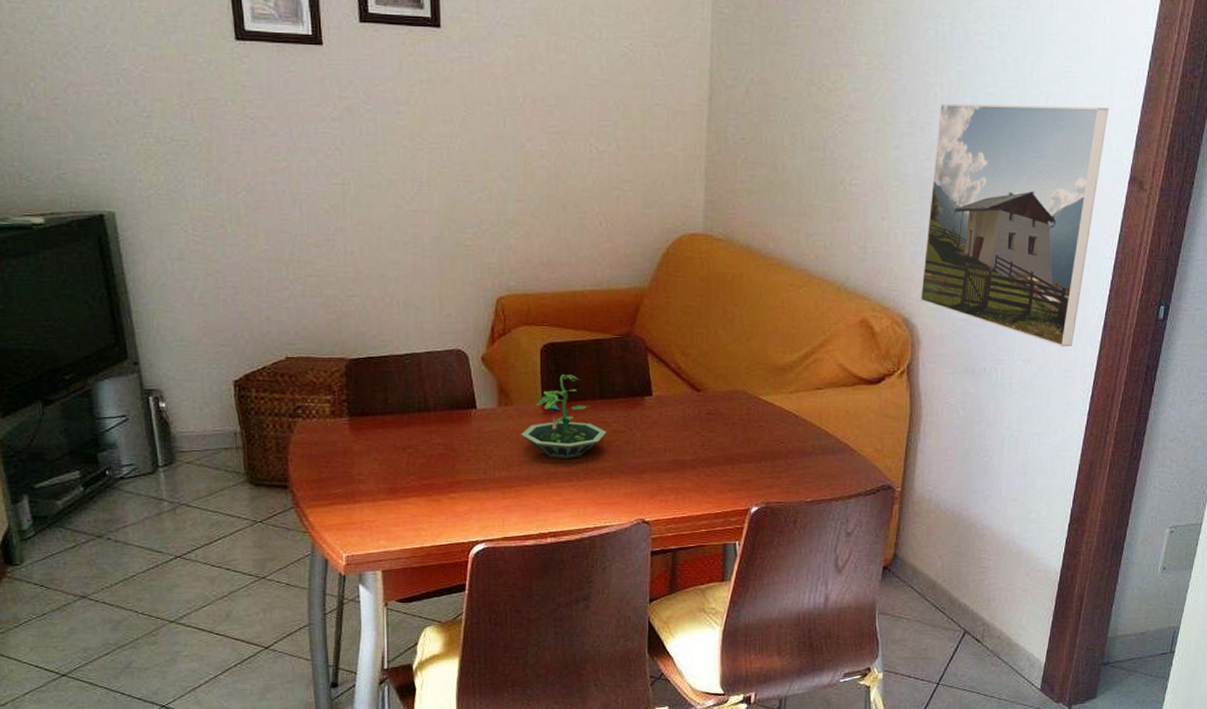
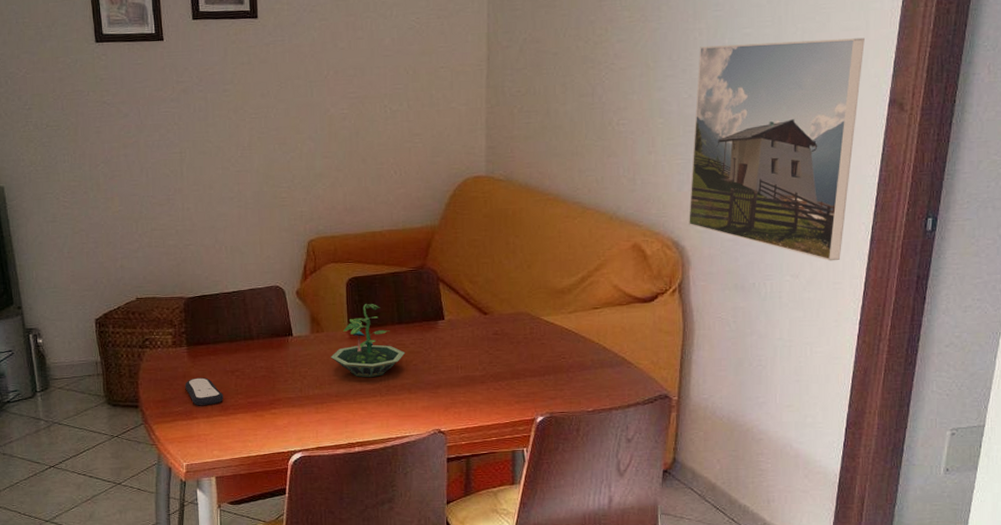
remote control: none [346,454,392,488] -> present [185,377,223,406]

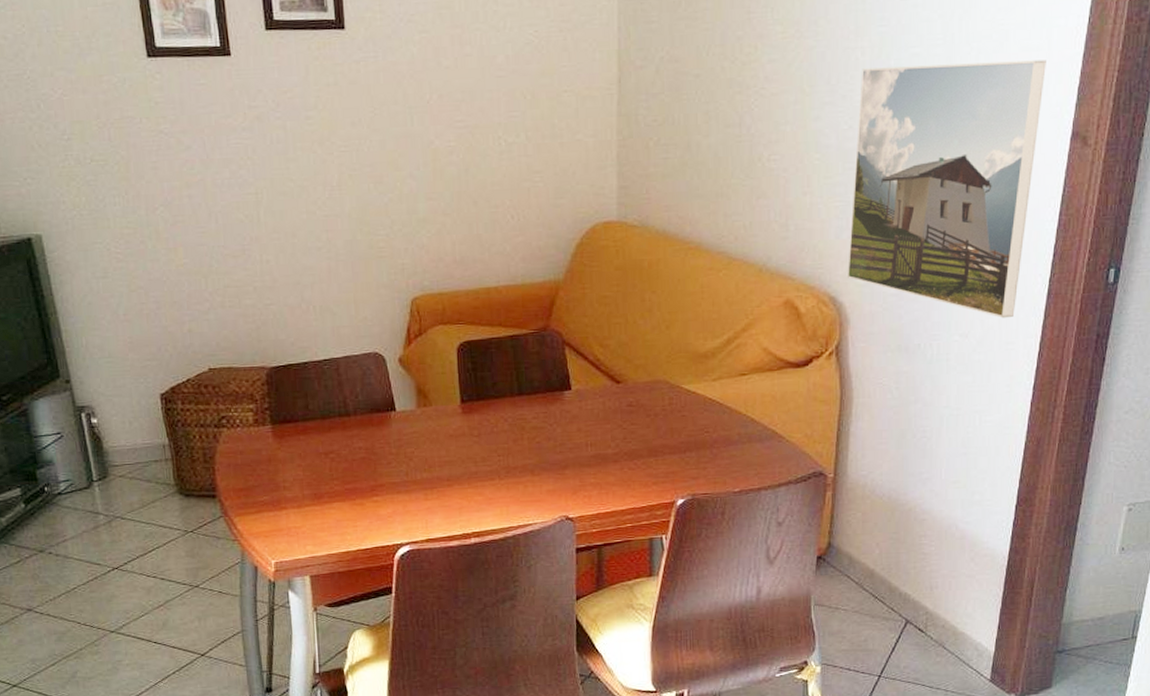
remote control: present [185,377,223,406] -> none [270,461,316,494]
terrarium: present [331,304,406,378] -> none [441,372,527,458]

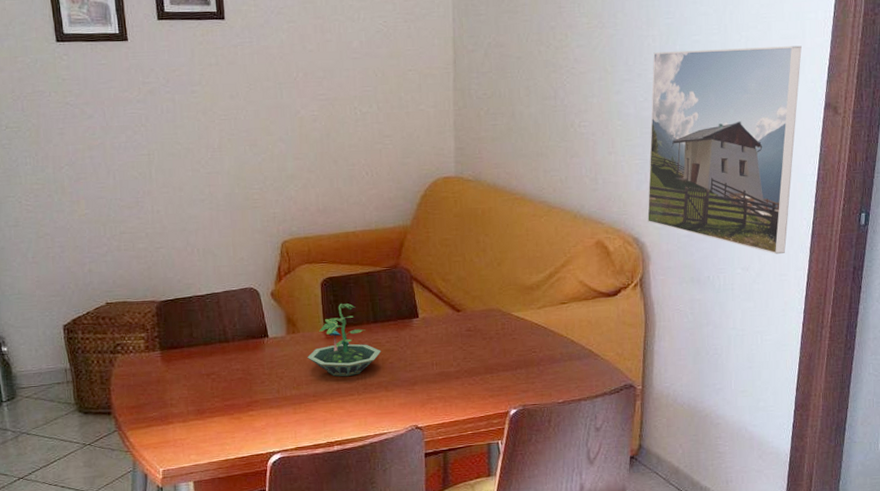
terrarium: none [441,372,527,458] -> present [307,303,382,377]

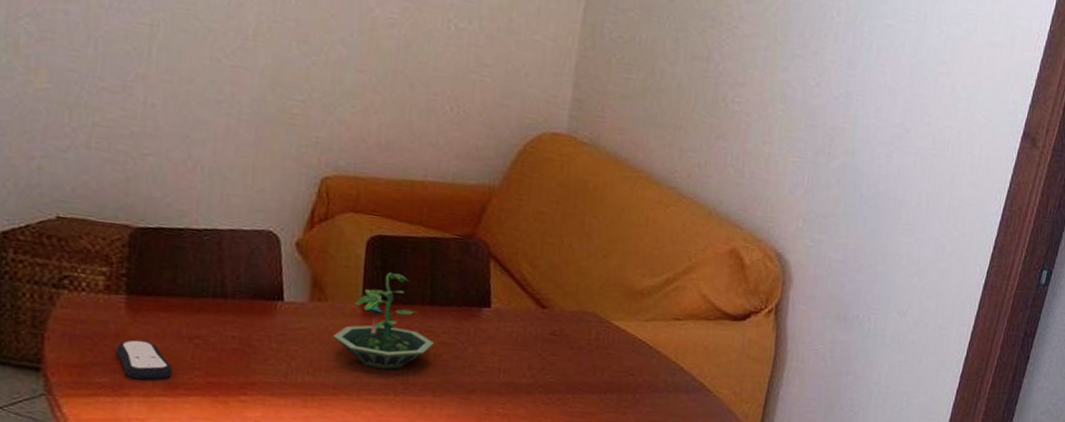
remote control: none [159,381,199,411] -> present [116,339,173,380]
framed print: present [647,45,802,255] -> none [795,28,1008,303]

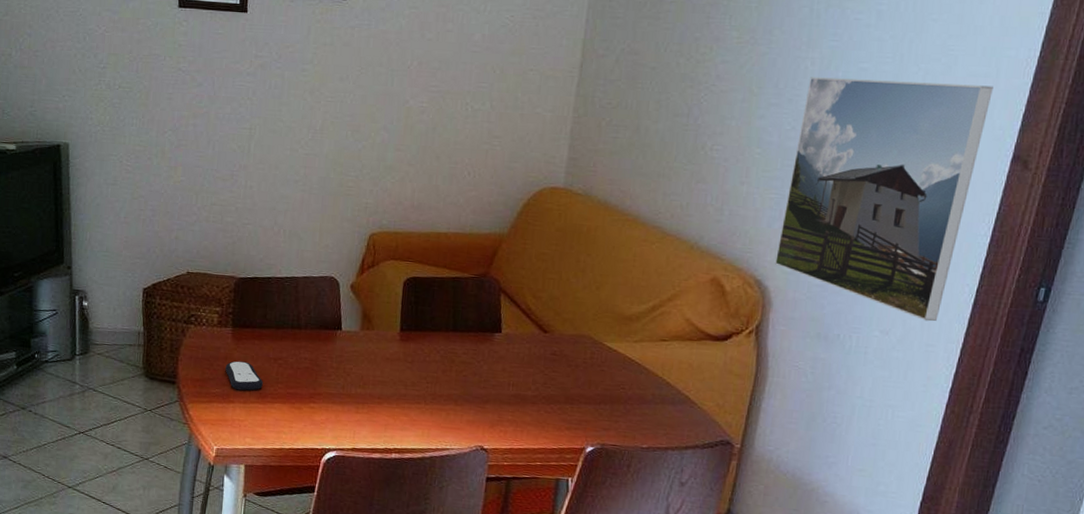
terrarium: present [333,273,435,370] -> none [378,306,457,384]
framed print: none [795,28,1008,303] -> present [774,77,993,322]

